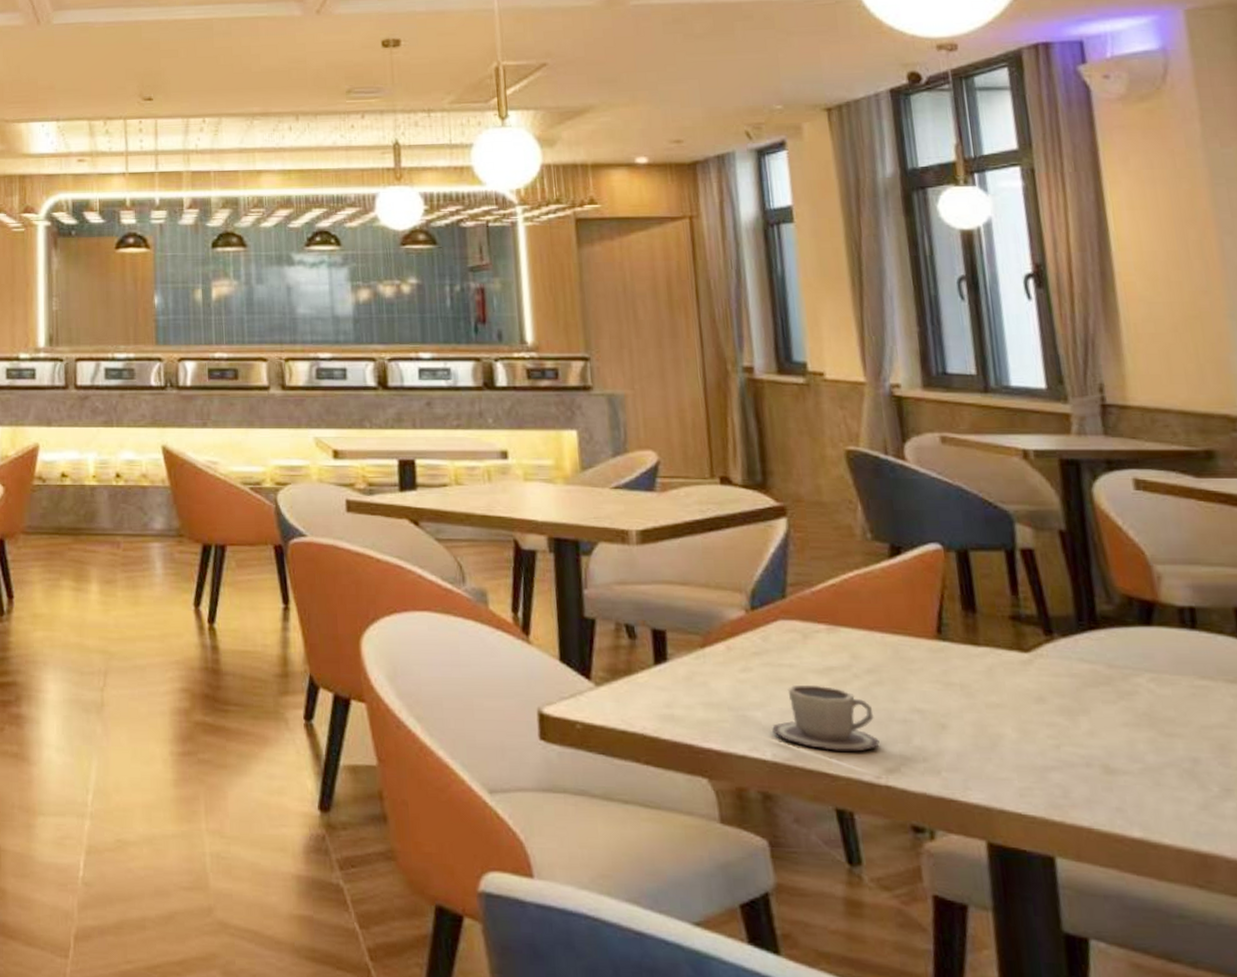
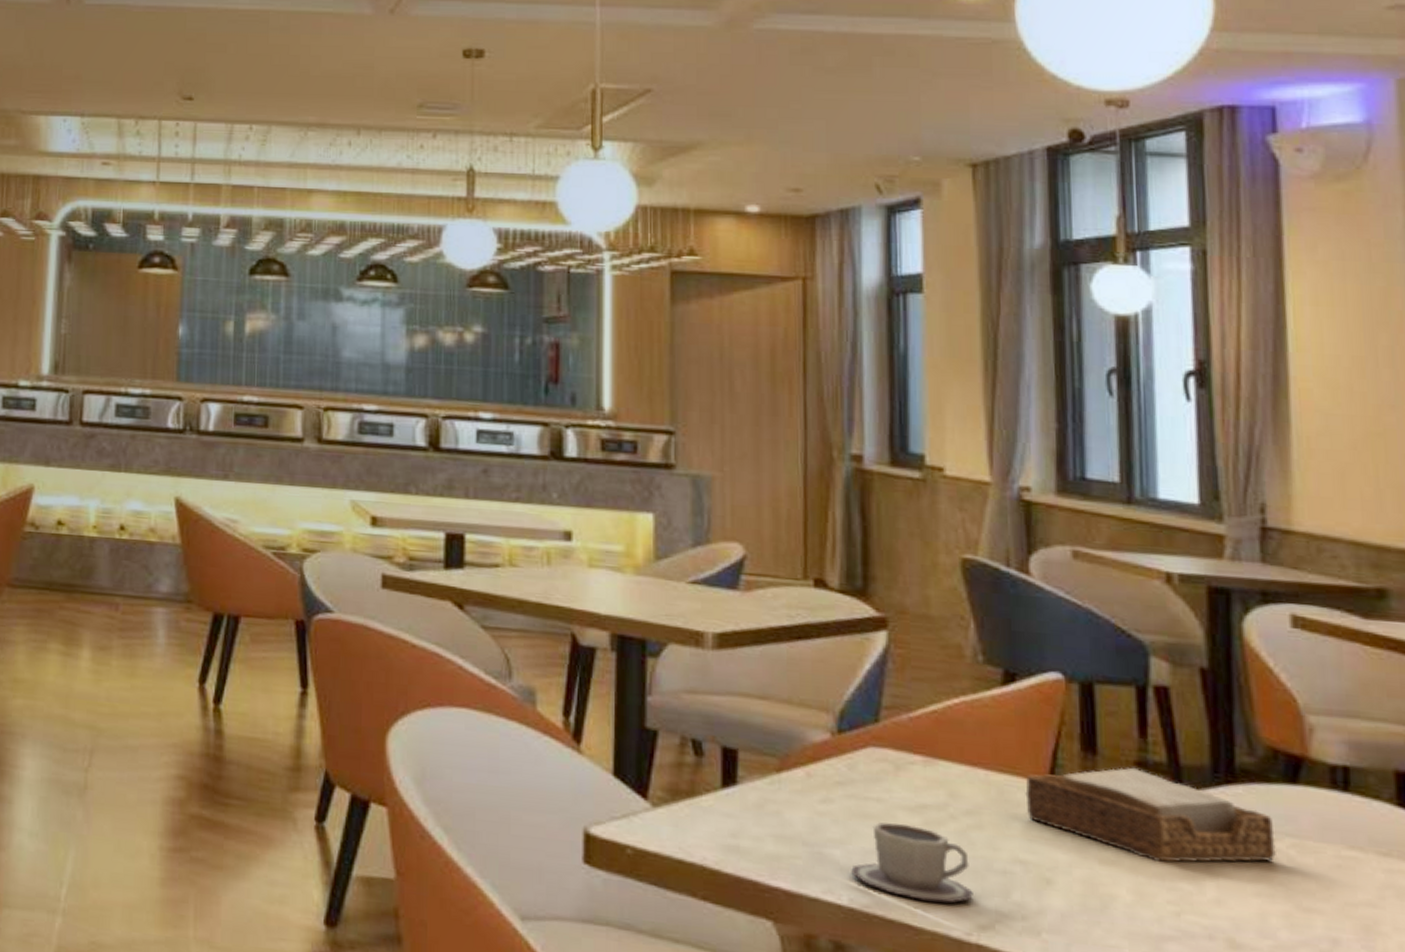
napkin holder: none [917,621,1138,703] -> present [1025,767,1276,863]

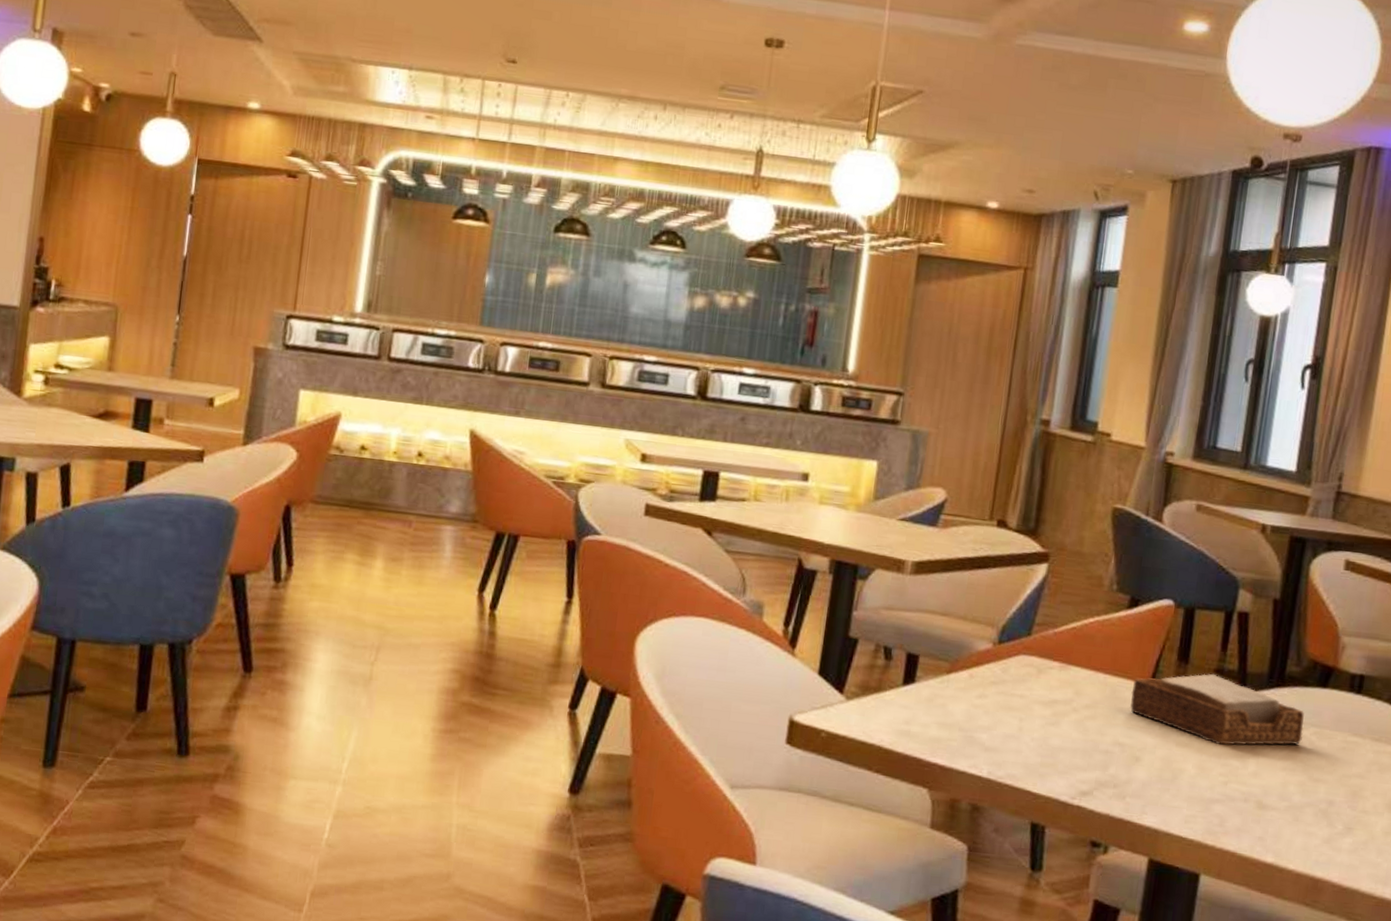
cup: present [851,822,973,904] -> none [992,713,1082,775]

